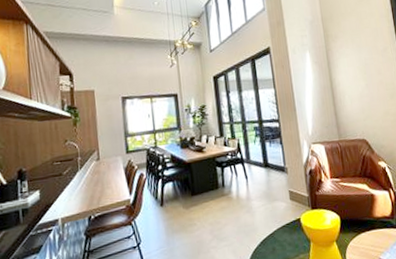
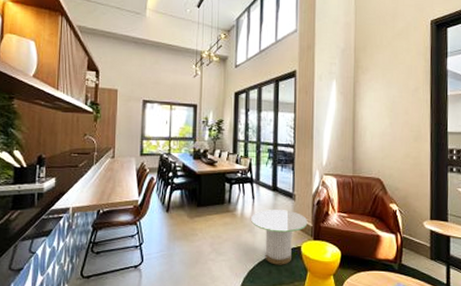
side table: none [247,184,304,241] -> present [251,209,308,265]

